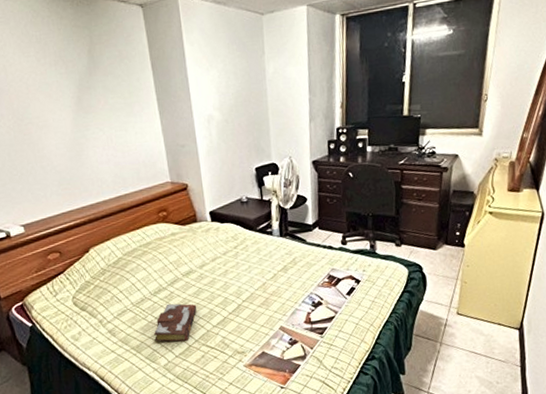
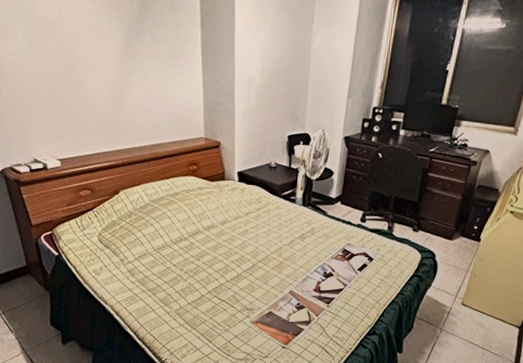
book: present [154,303,197,342] -> none [170,253,214,290]

